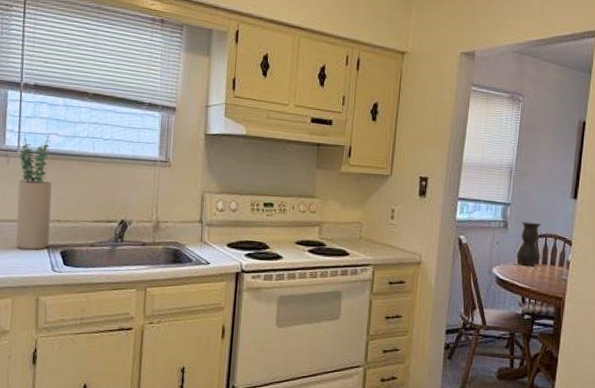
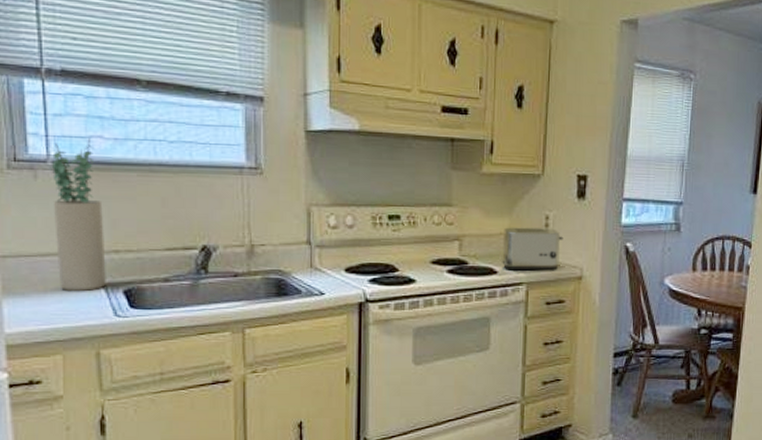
toaster: none [353,217,406,256] -> present [502,227,564,271]
vase: present [517,221,541,267] -> none [691,223,718,275]

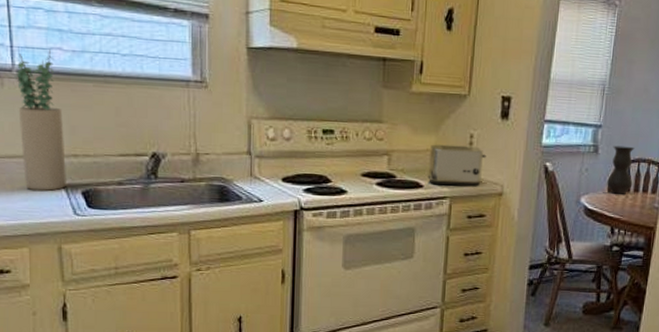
vase: none [691,223,718,275] -> present [607,145,635,195]

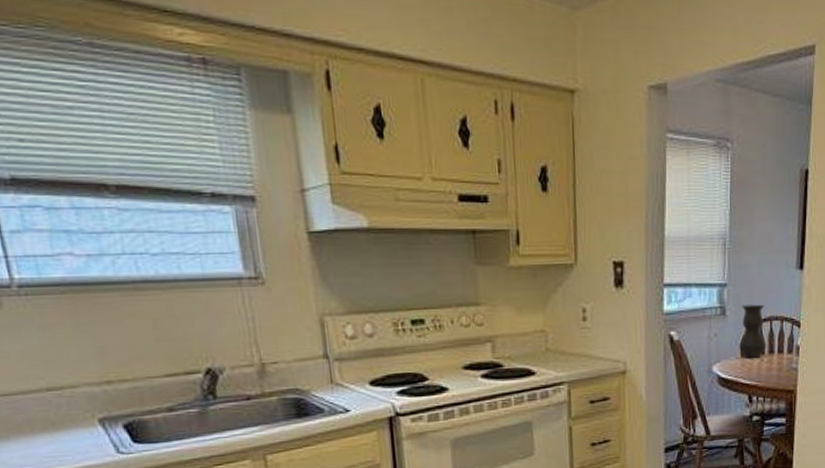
vase: present [17,50,66,191] -> none [16,256,102,430]
toaster: present [428,144,486,187] -> none [537,321,603,370]

